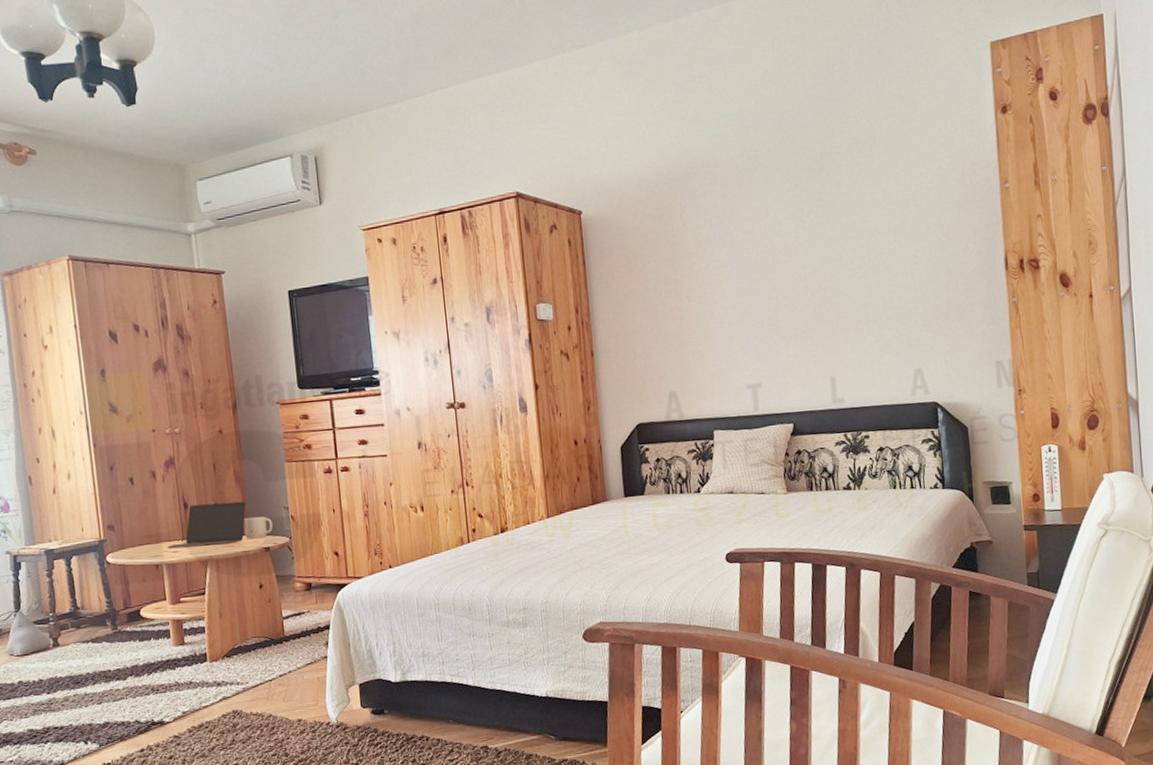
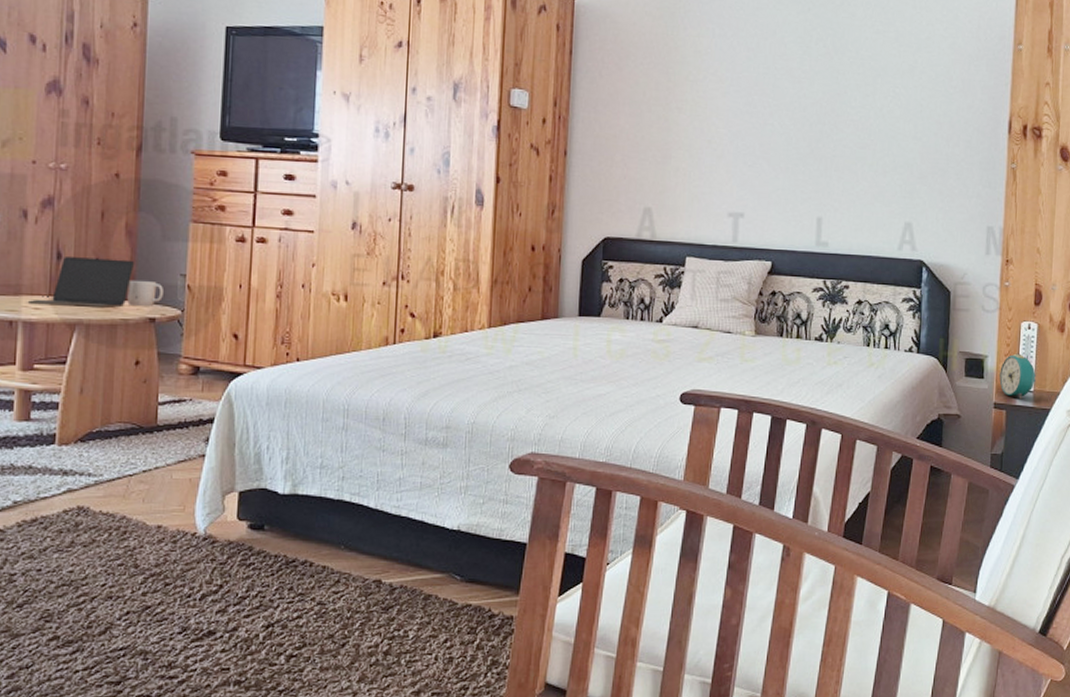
alarm clock: none [1026,476,1062,519] -> present [999,353,1036,400]

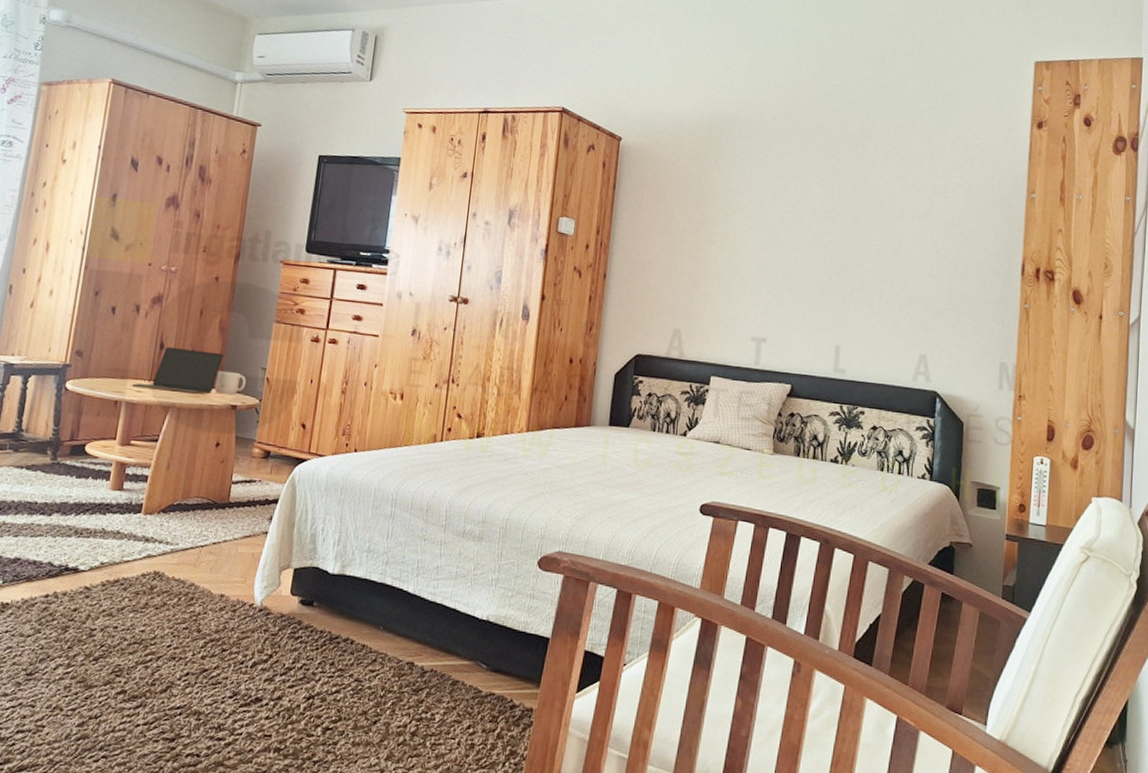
alarm clock: present [999,353,1036,400] -> none [1011,487,1048,533]

